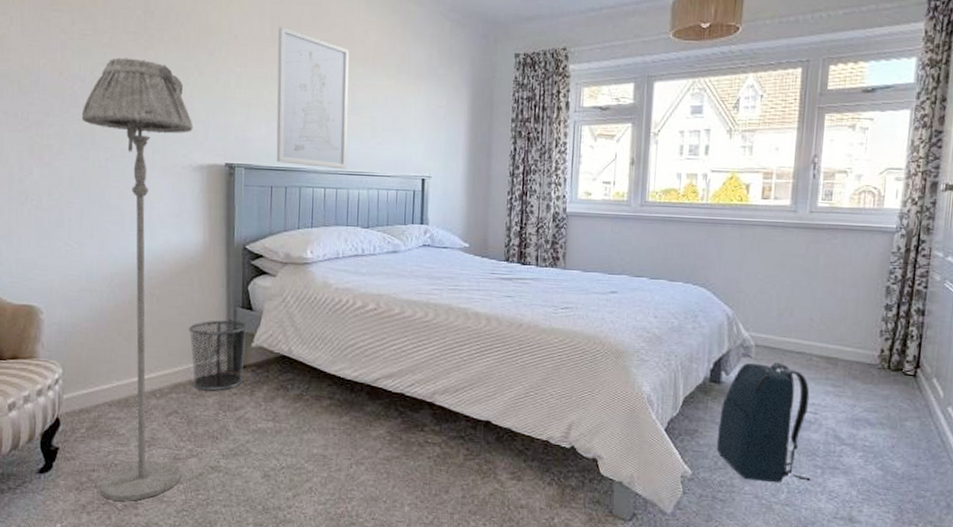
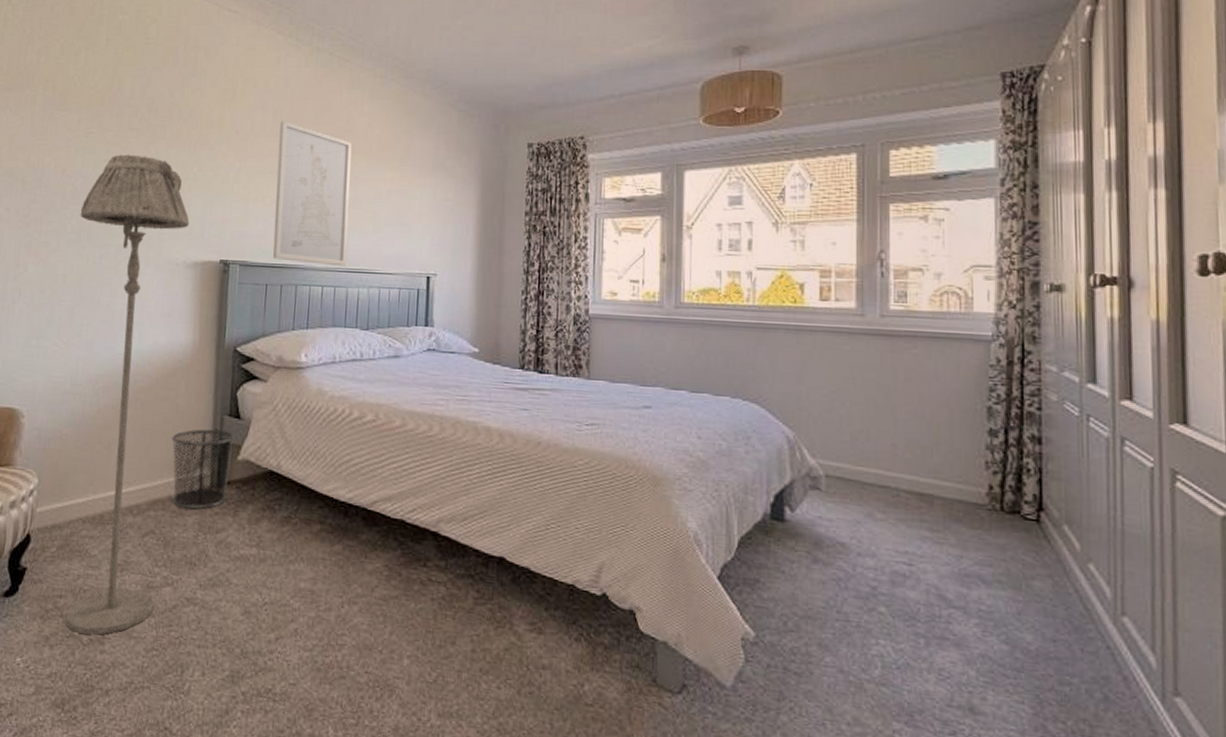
backpack: present [716,362,811,483] -> none [784,497,912,655]

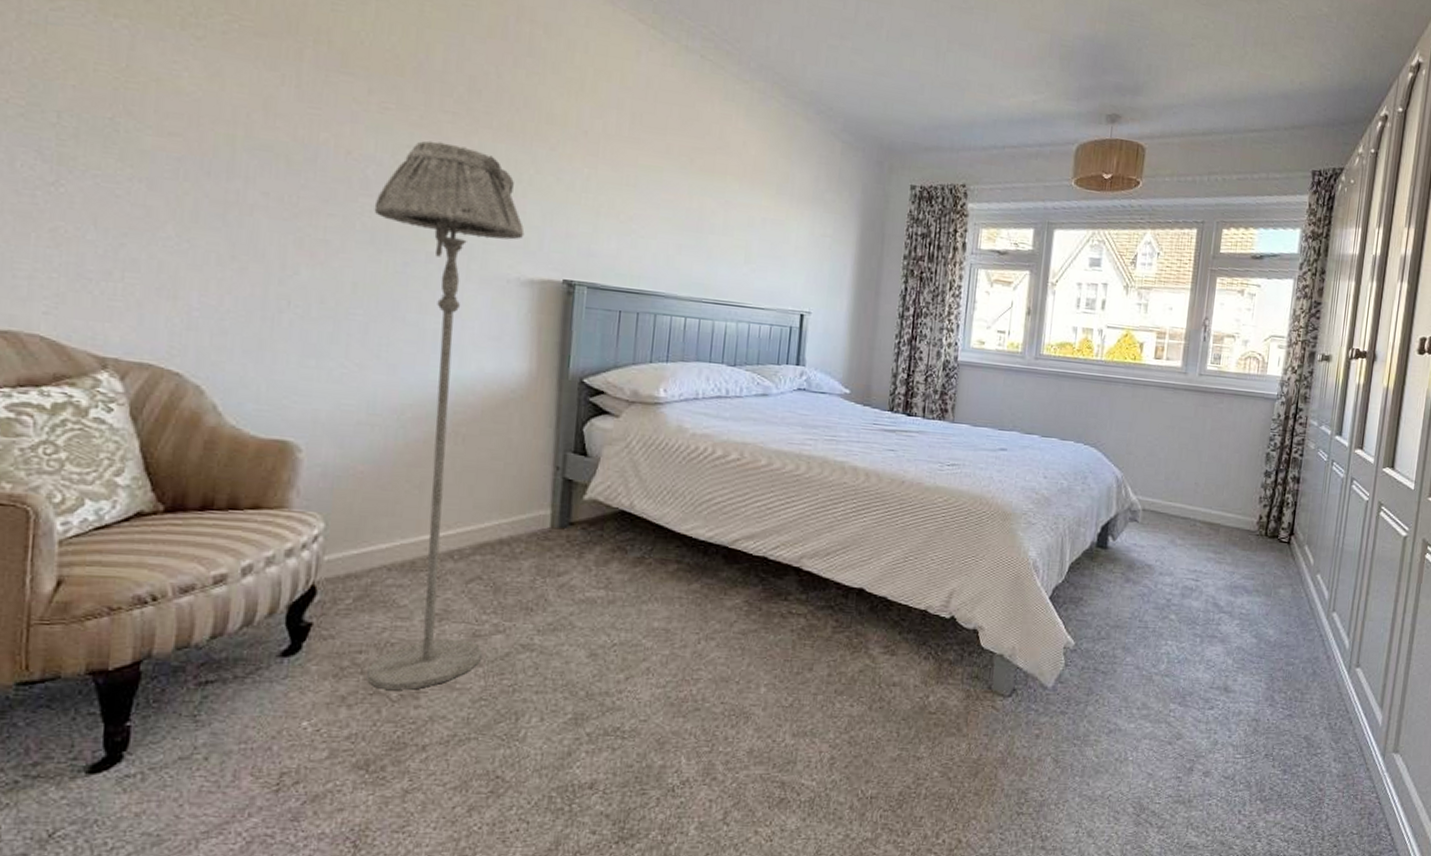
waste bin: present [171,429,235,510] -> none [502,466,581,553]
wall art: present [272,120,352,267] -> none [627,126,724,298]

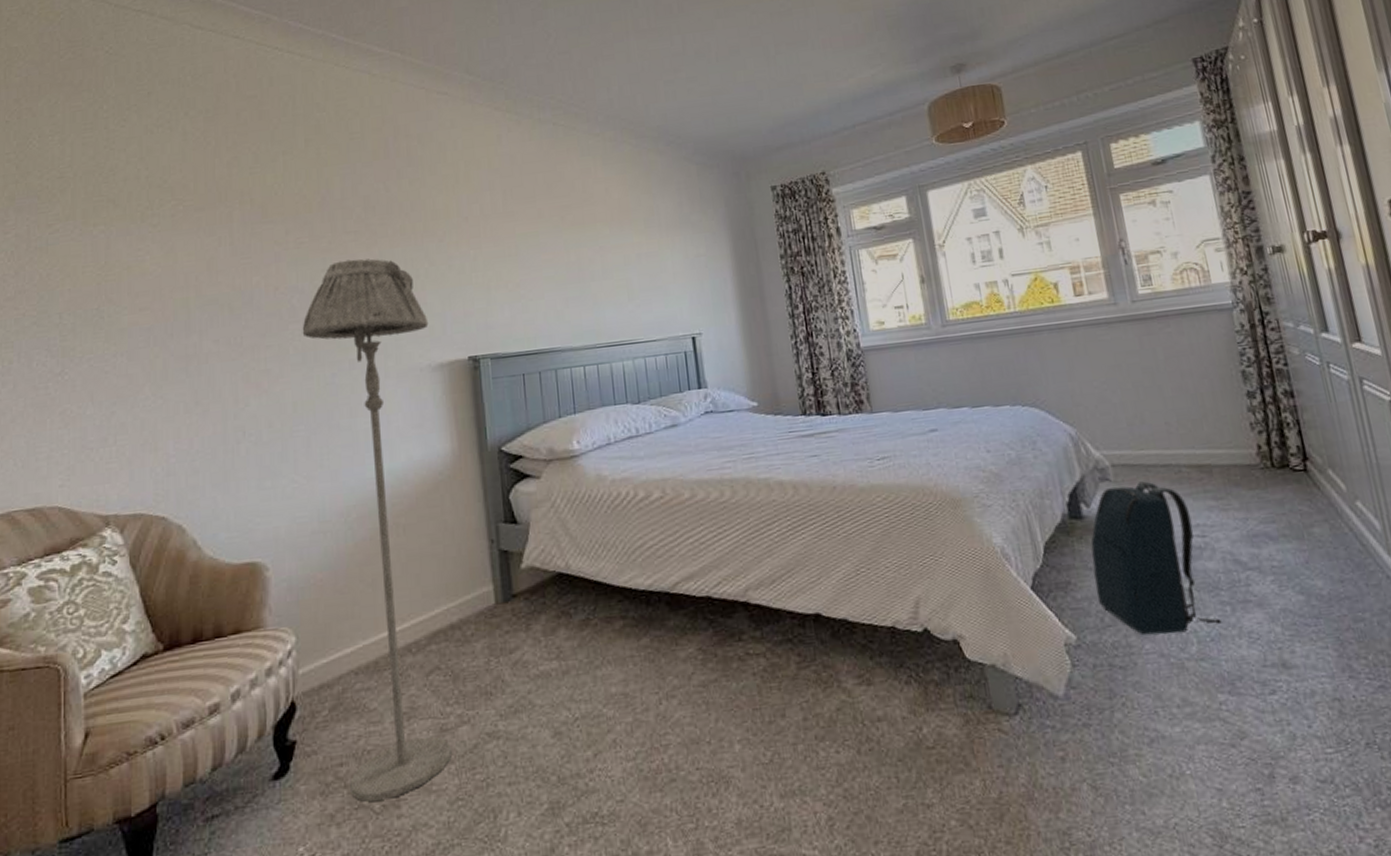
backpack: none [1100,527,1193,653] -> present [1091,481,1222,636]

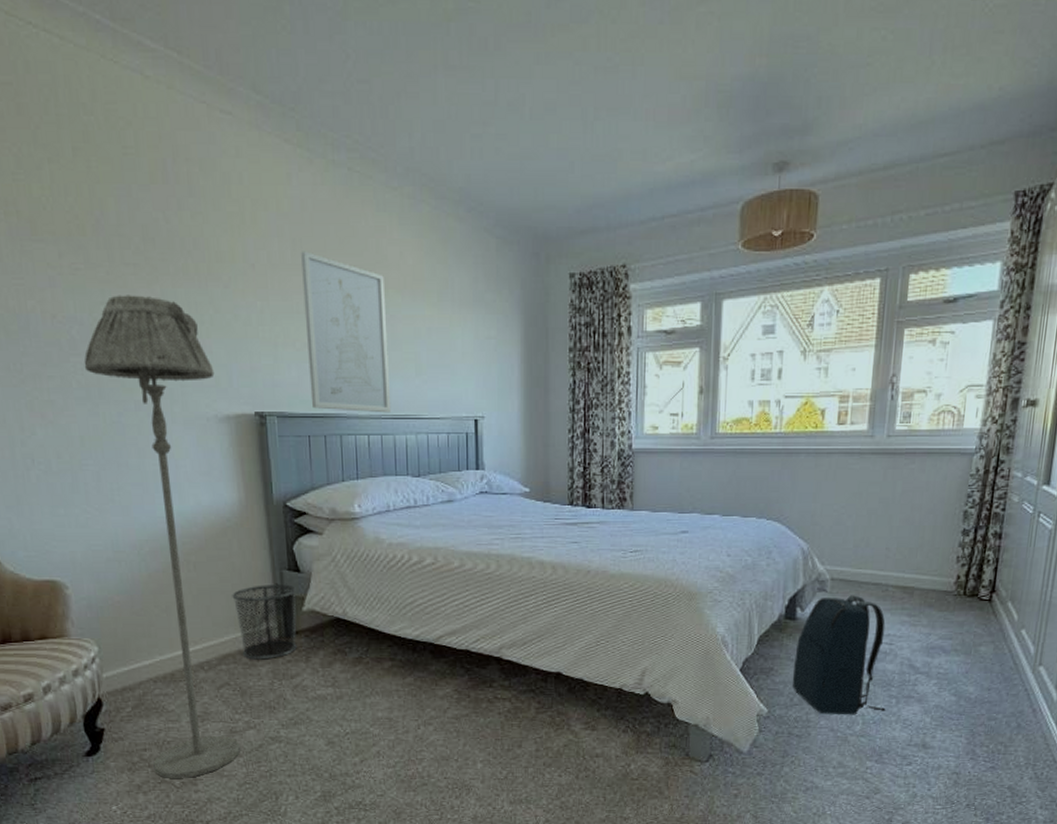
waste bin: none [444,539,516,635] -> present [232,584,298,660]
wall art: none [512,199,606,346] -> present [301,251,392,413]

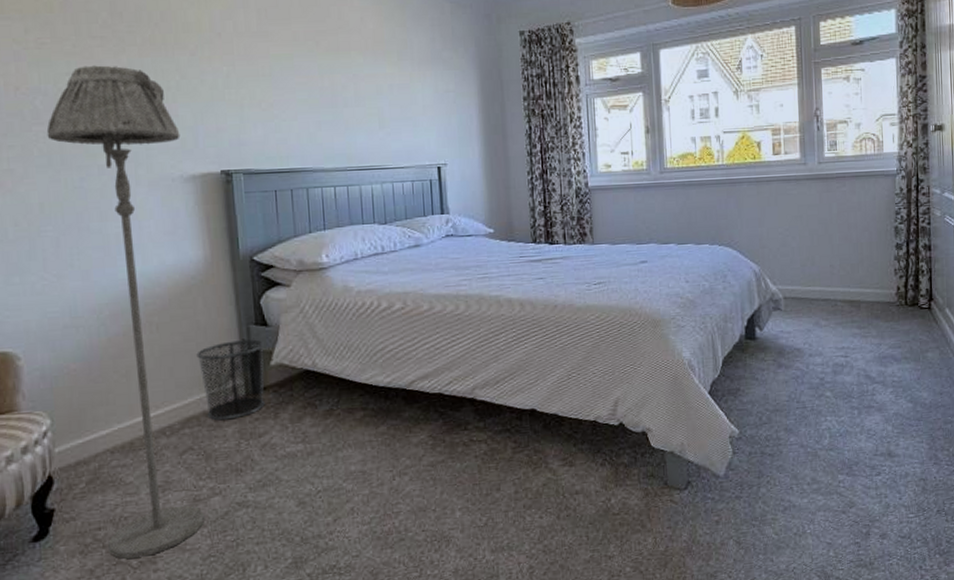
wall art: present [301,251,392,413] -> none [266,19,357,166]
backpack: present [792,595,886,715] -> none [758,311,850,431]

